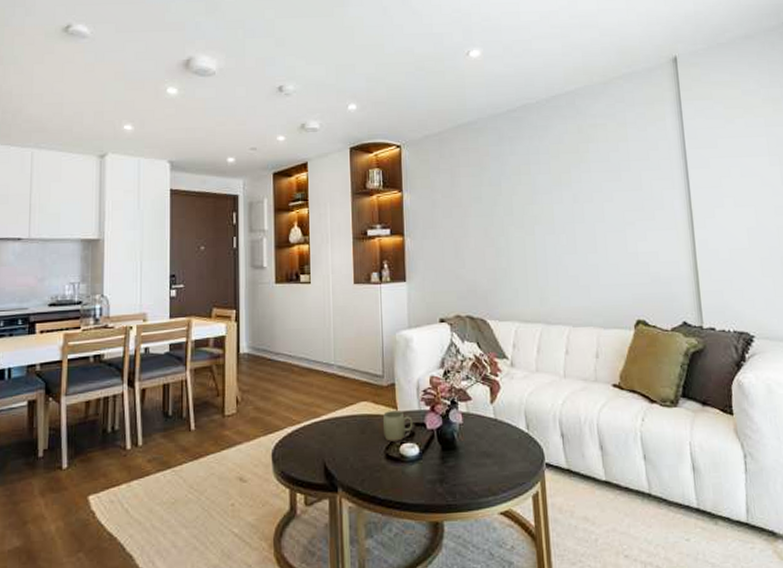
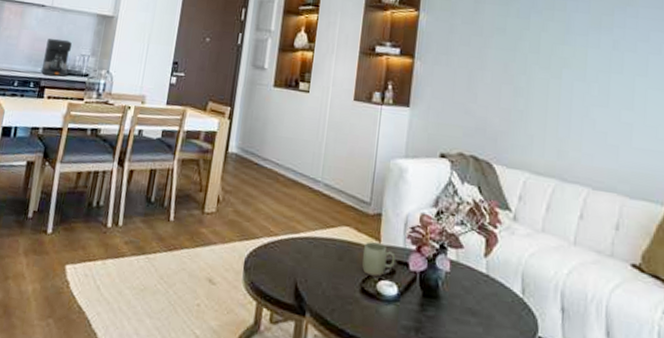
coffee maker: none [28,270,60,310] -> present [40,38,72,77]

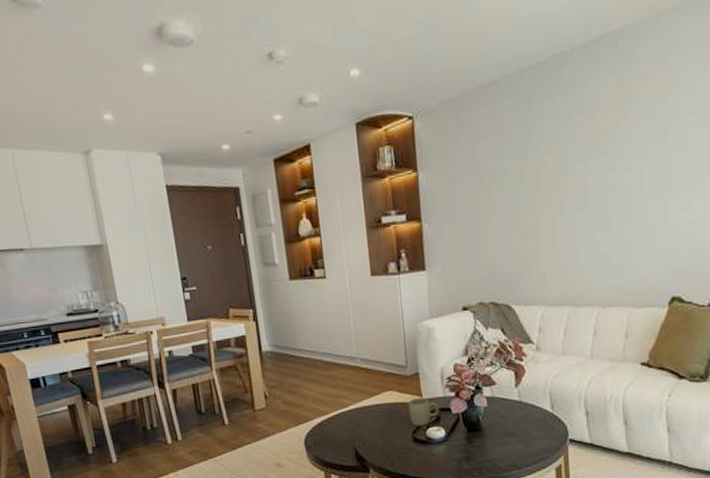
coffee maker: present [40,38,72,77] -> none [40,279,77,321]

